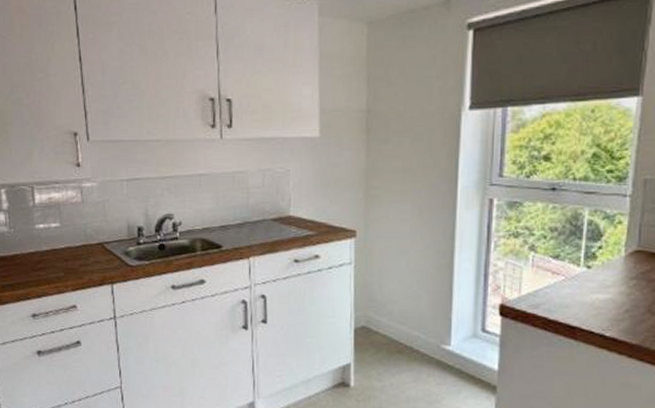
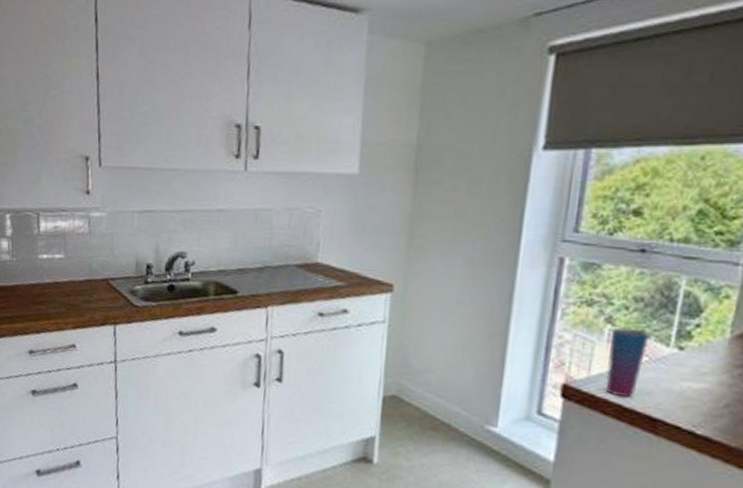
cup: none [533,253,564,311] -> present [606,327,650,397]

